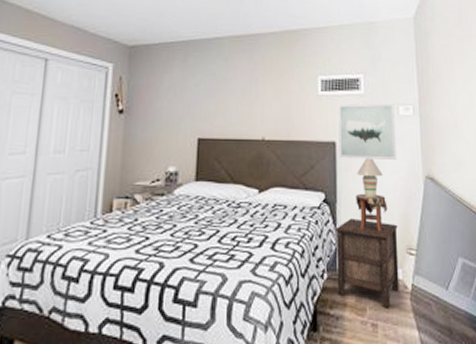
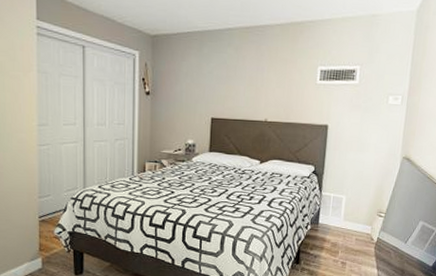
nightstand: present [335,218,399,308] -> none [317,187,372,253]
wall art: present [337,103,397,160] -> none [329,92,385,142]
table lamp: present [353,158,388,232] -> none [336,140,366,198]

